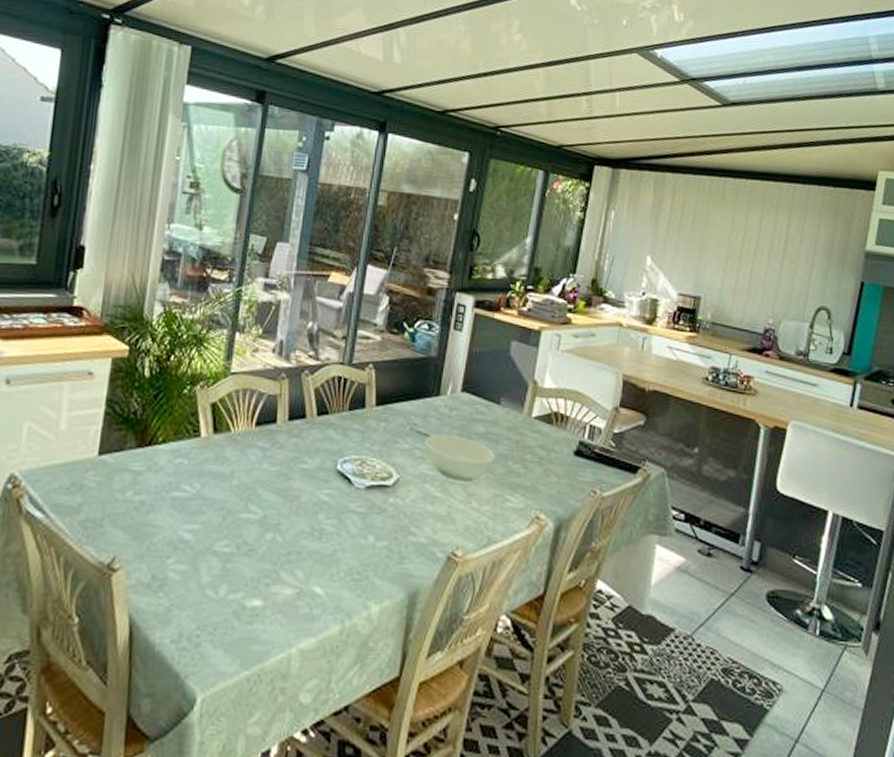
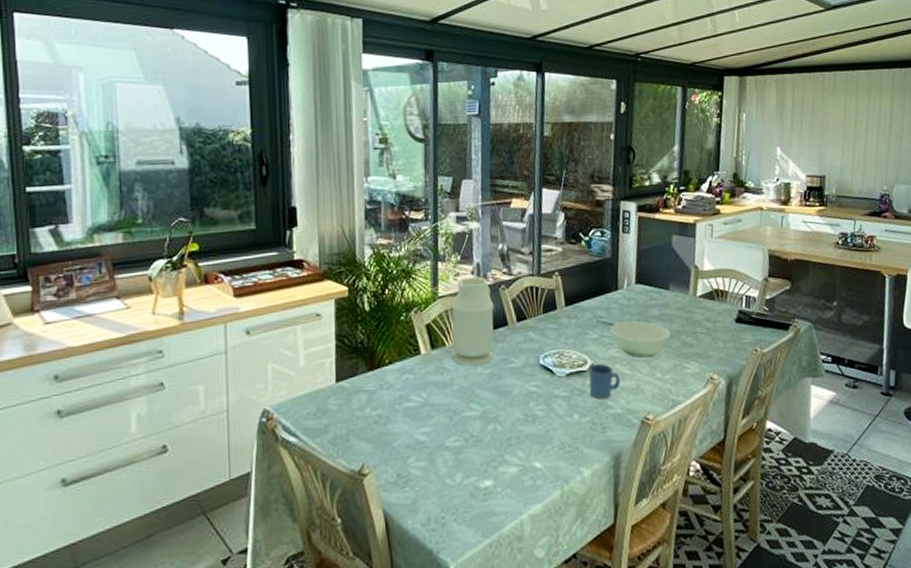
water jug: none [236,355,294,461] -> present [451,277,494,367]
mug: none [390,479,428,523] -> present [588,363,620,400]

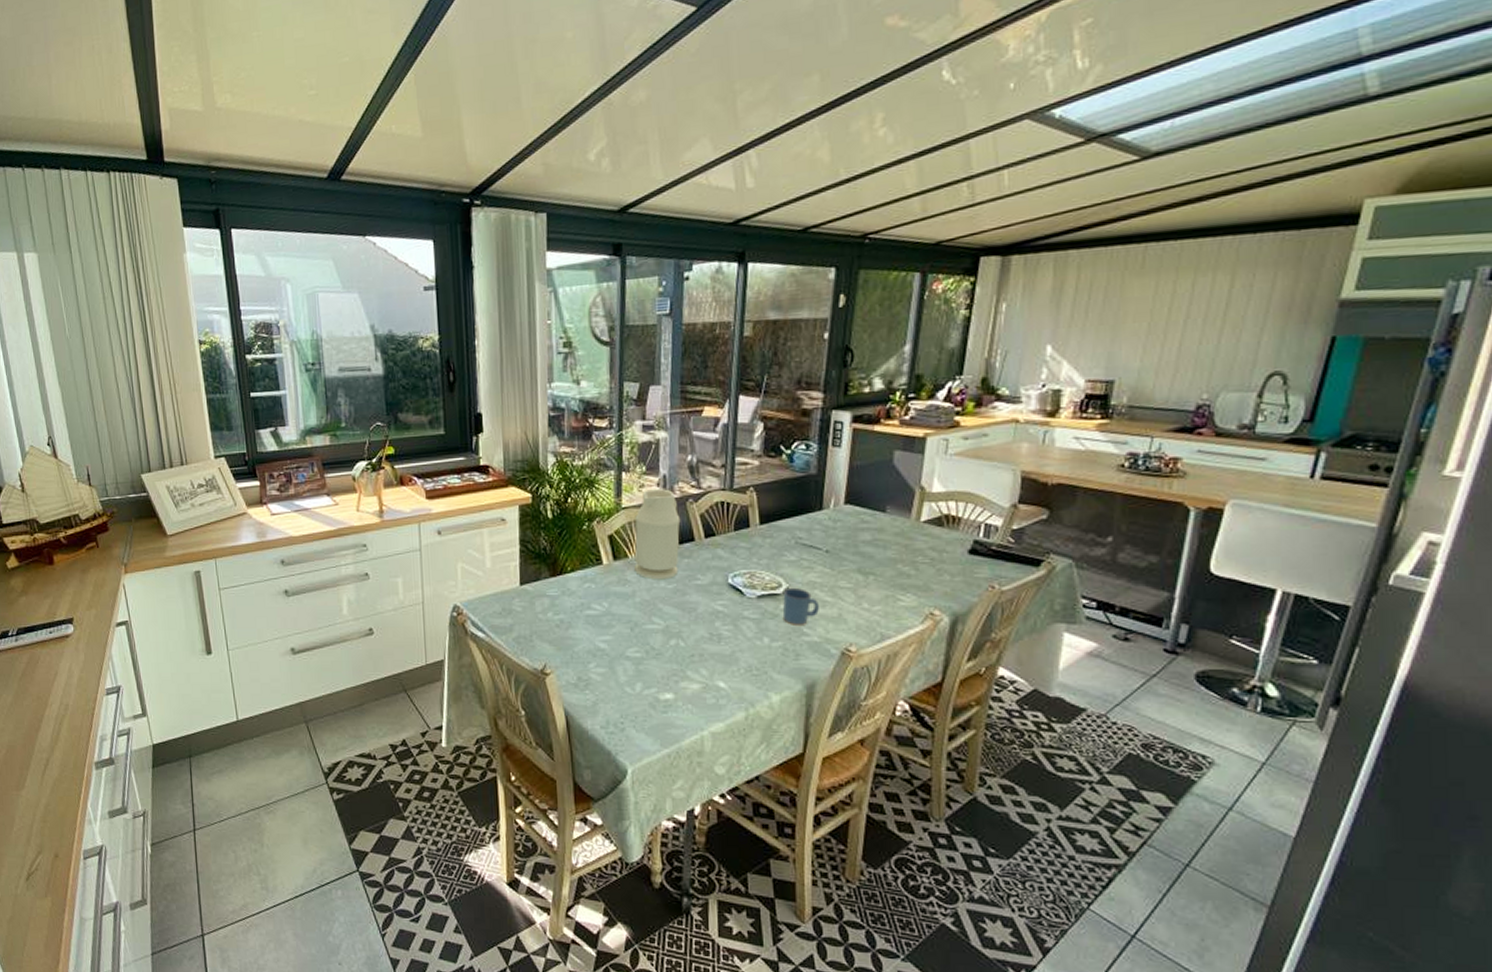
bowl: present [610,320,671,358] -> none [811,544,884,586]

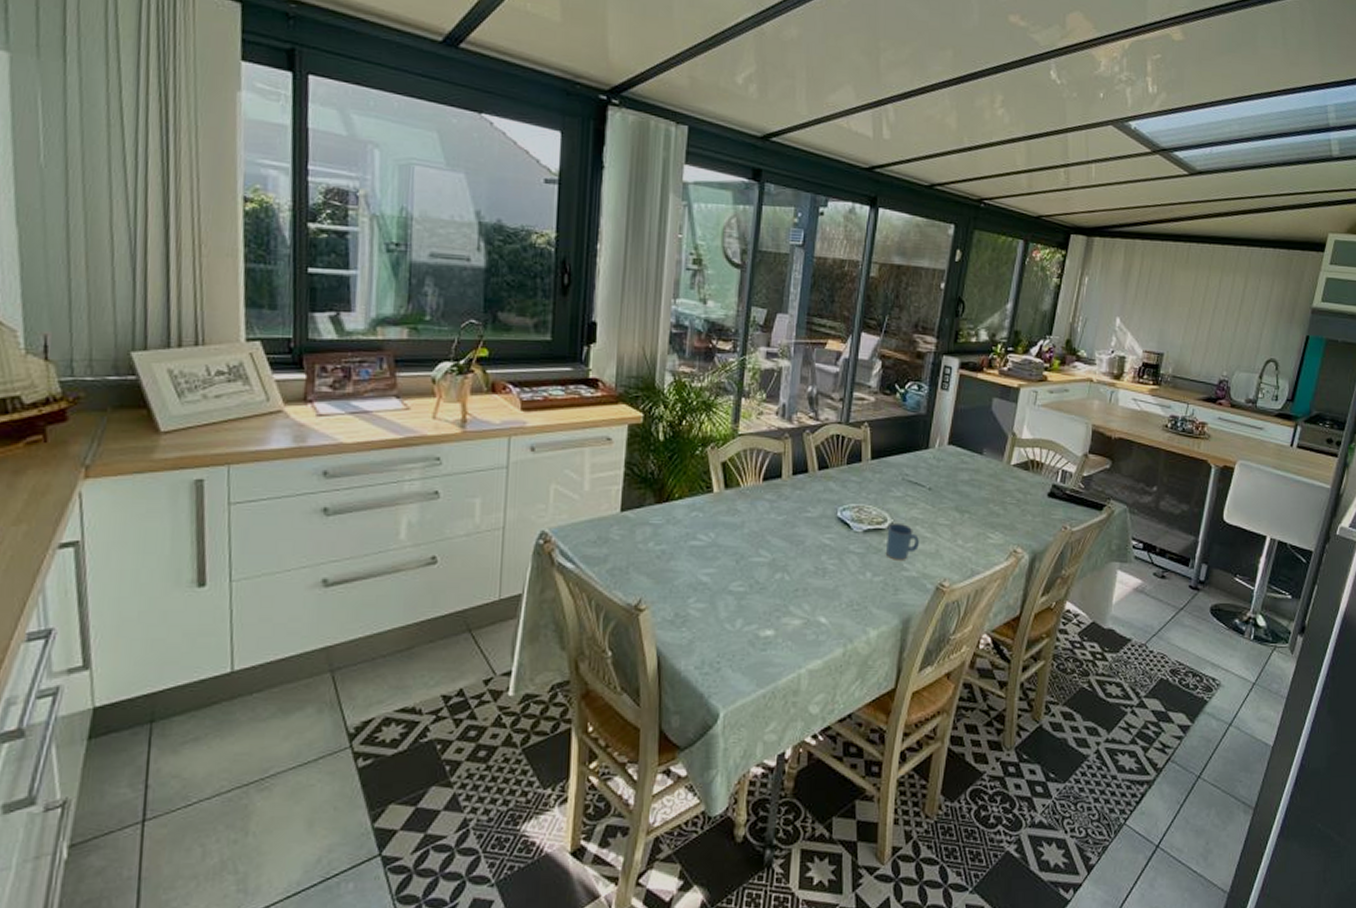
water jug: present [634,489,681,580] -> none [746,418,796,511]

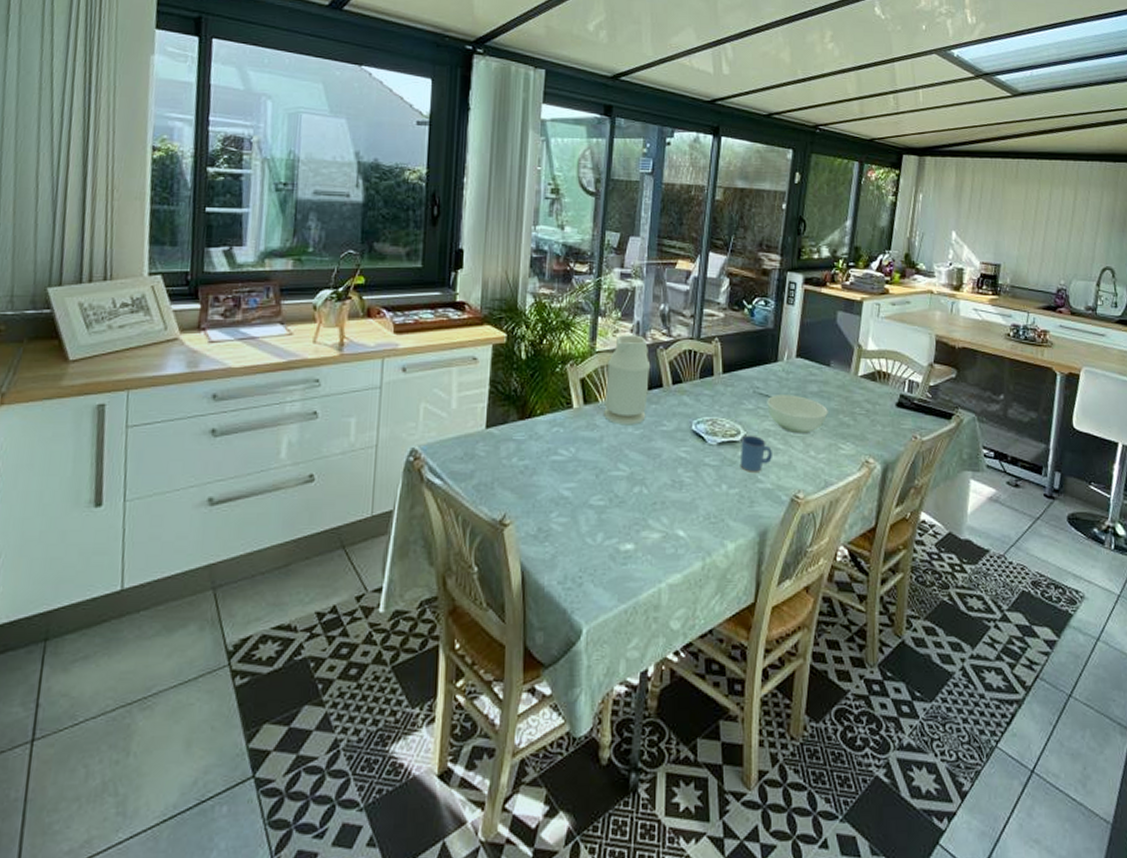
water jug: none [746,418,796,511] -> present [604,335,651,425]
bowl: none [916,482,978,523] -> present [767,395,828,434]

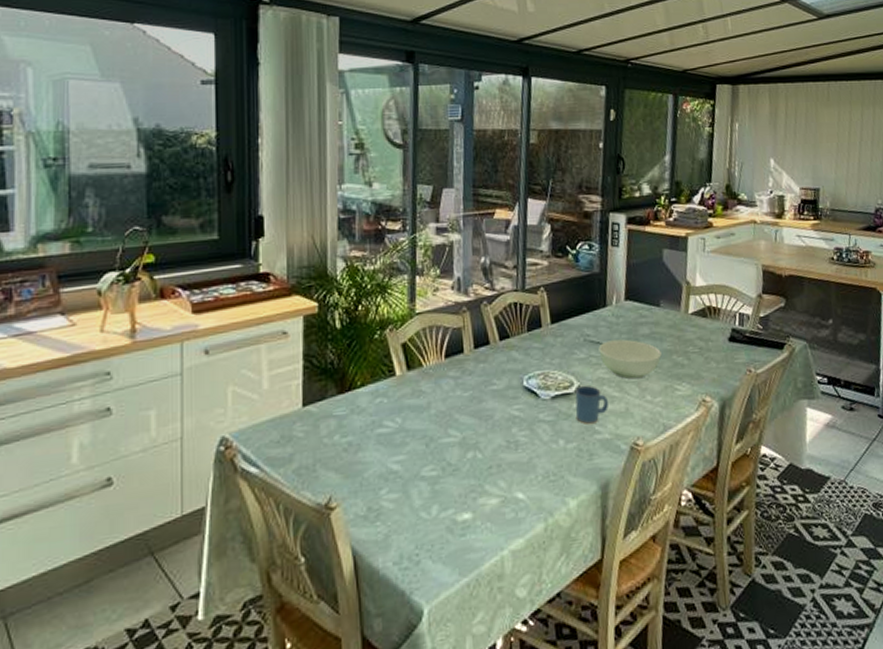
water jug: present [604,335,651,425] -> none [429,292,476,389]

